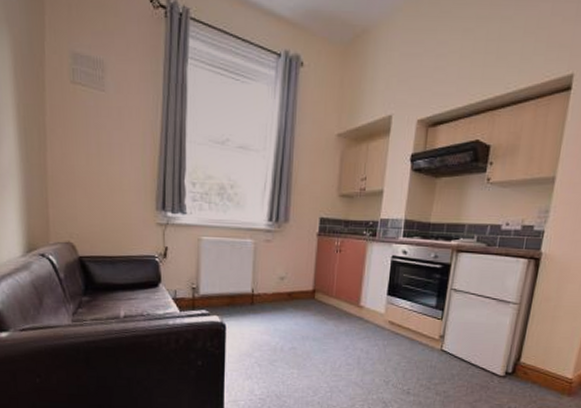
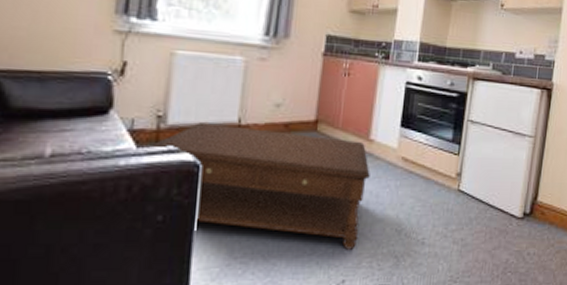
coffee table: none [187,292,361,394] -> present [147,122,370,250]

